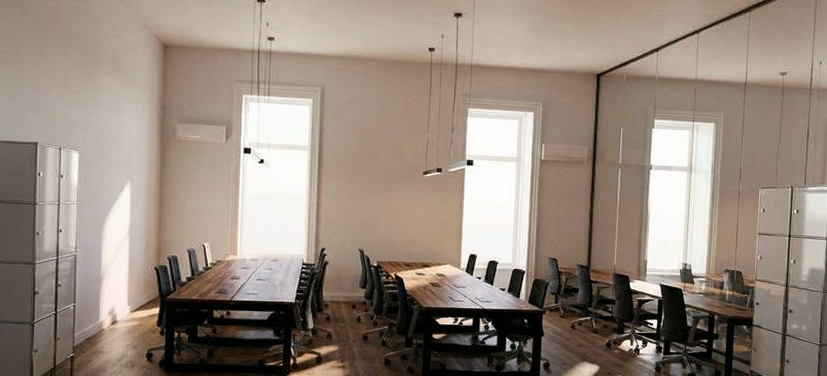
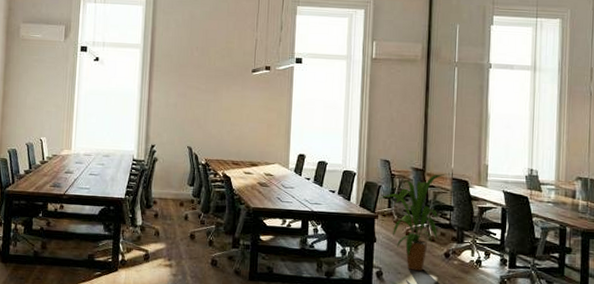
house plant: none [545,270,607,361] -> present [378,174,445,271]

